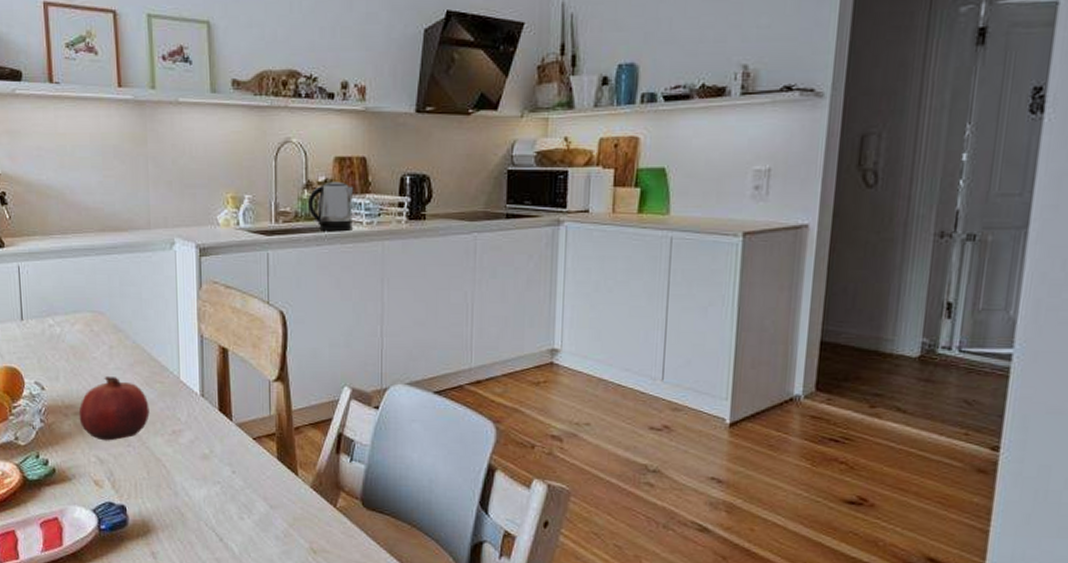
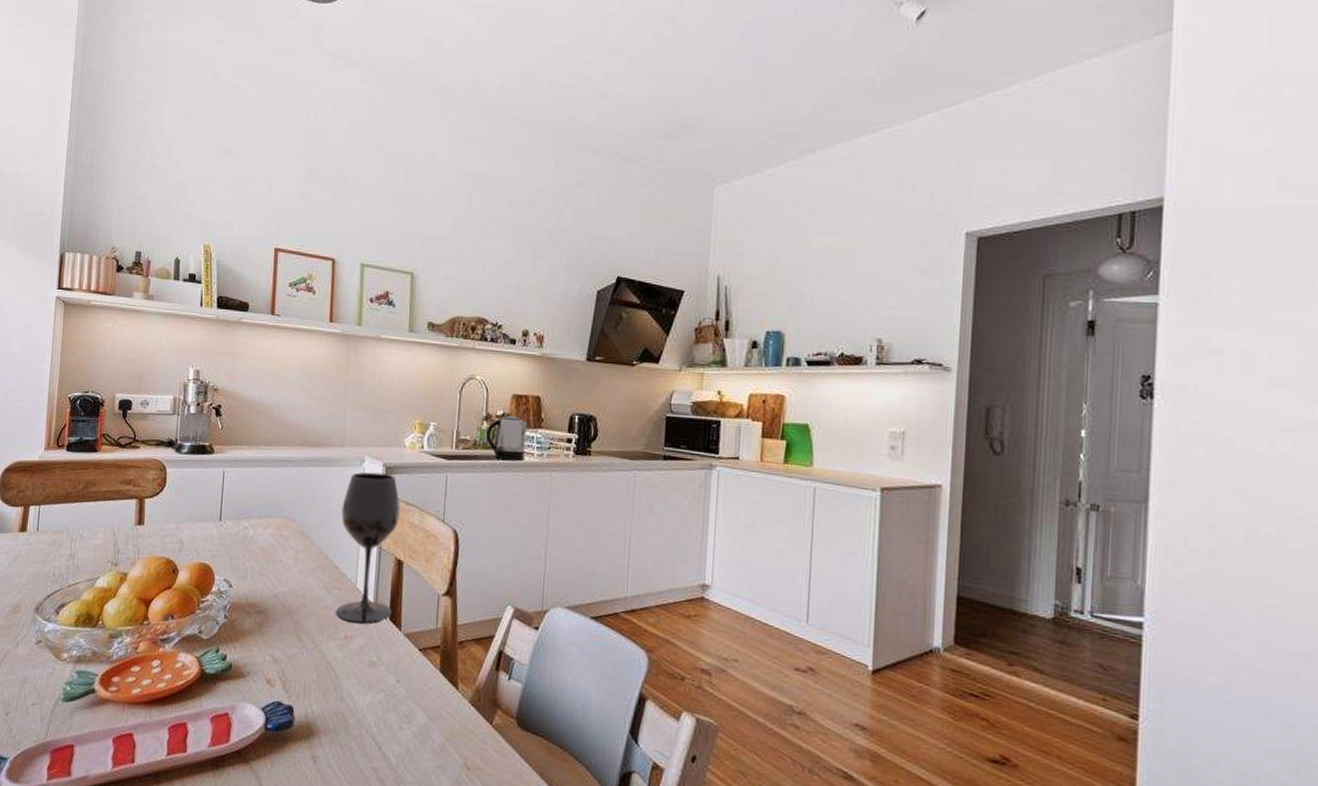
fruit: present [78,377,150,441] -> none [260,579,326,642]
wineglass: none [155,255,221,417] -> present [336,472,400,624]

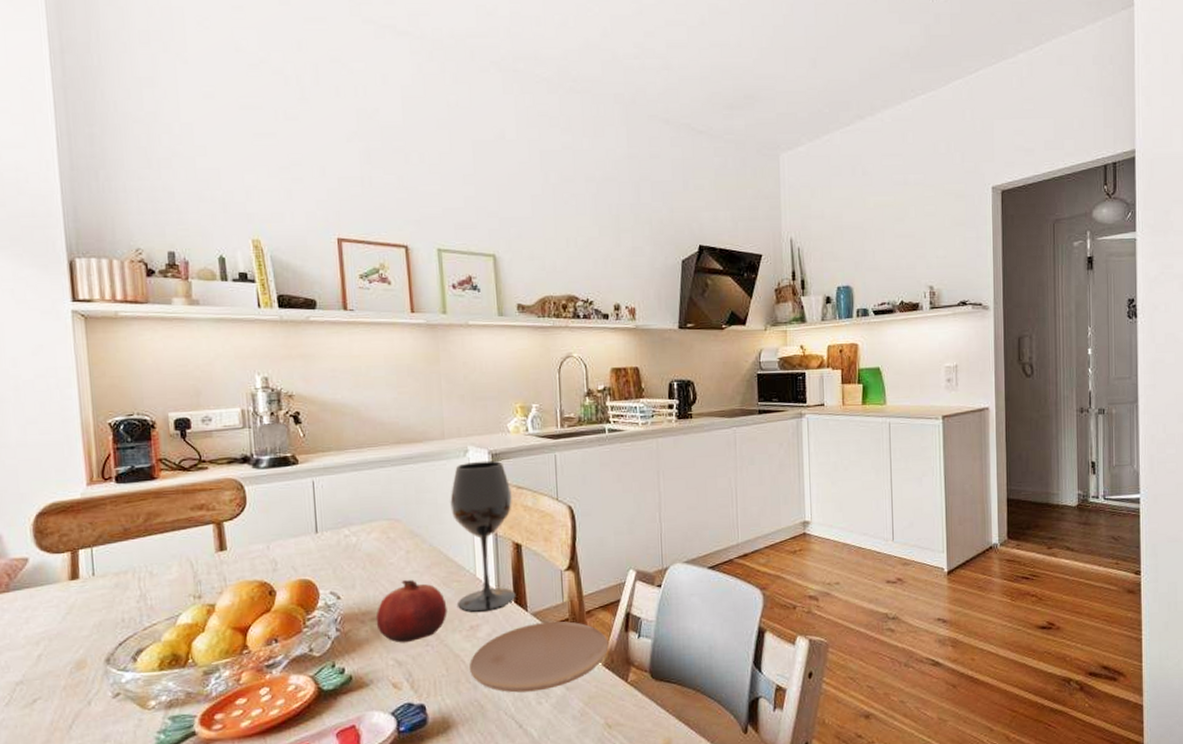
fruit: none [260,579,326,642] -> present [375,580,447,643]
plate: none [339,644,478,716] -> present [470,621,609,693]
kettle: present [486,415,528,461] -> none [590,389,630,433]

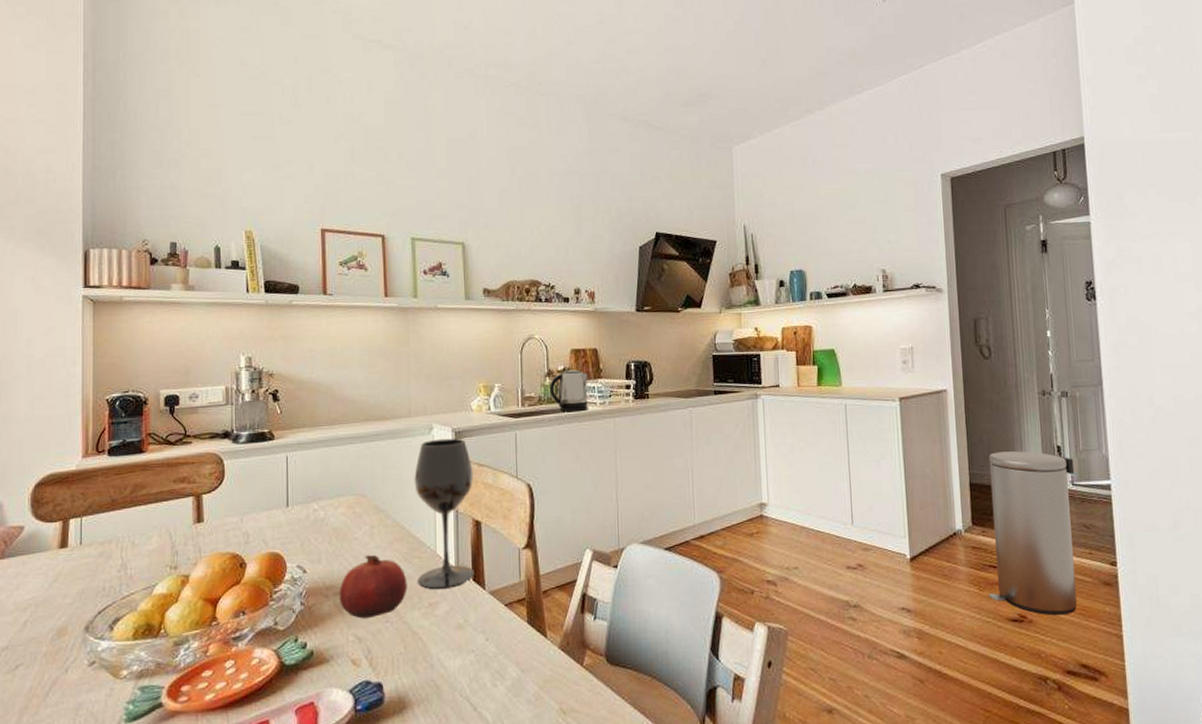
plate: present [470,621,609,693] -> none [427,600,565,674]
kettle: none [590,389,630,433] -> present [550,369,588,413]
pedal bin: none [1019,467,1107,622] -> present [988,451,1077,615]

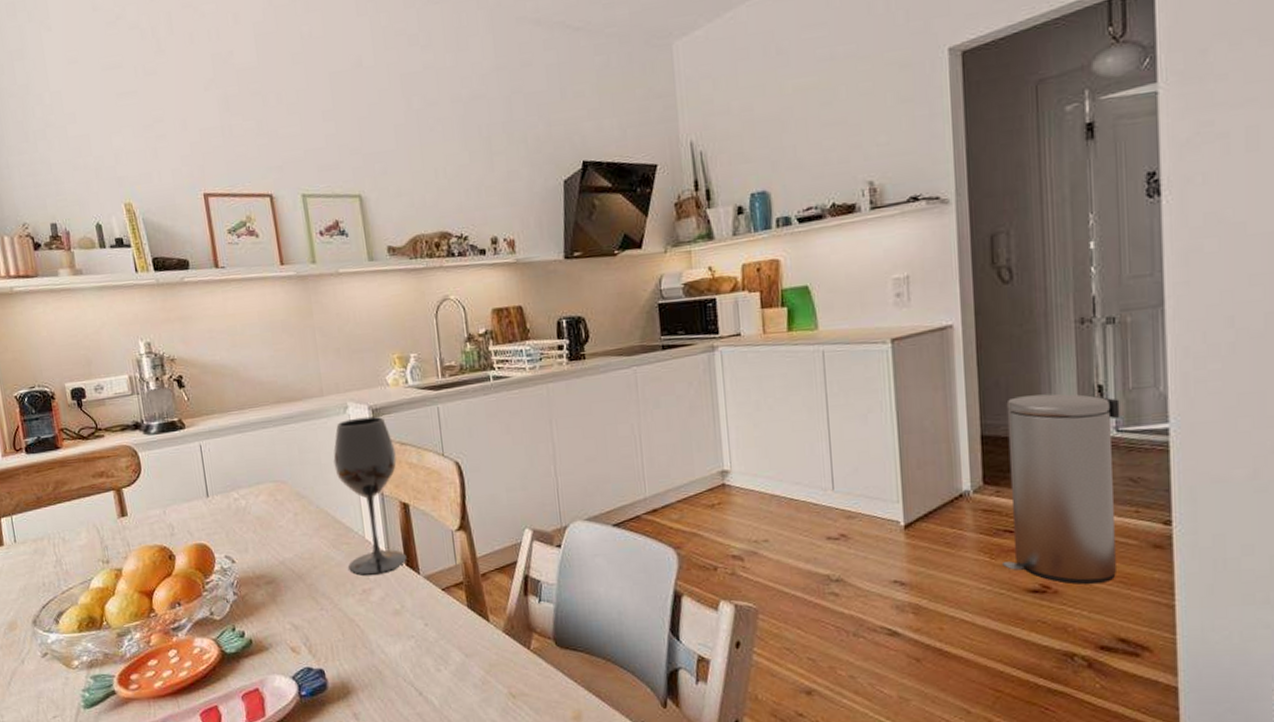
fruit: present [339,555,408,619] -> none [269,543,339,607]
kettle: present [550,369,588,413] -> none [471,331,517,381]

